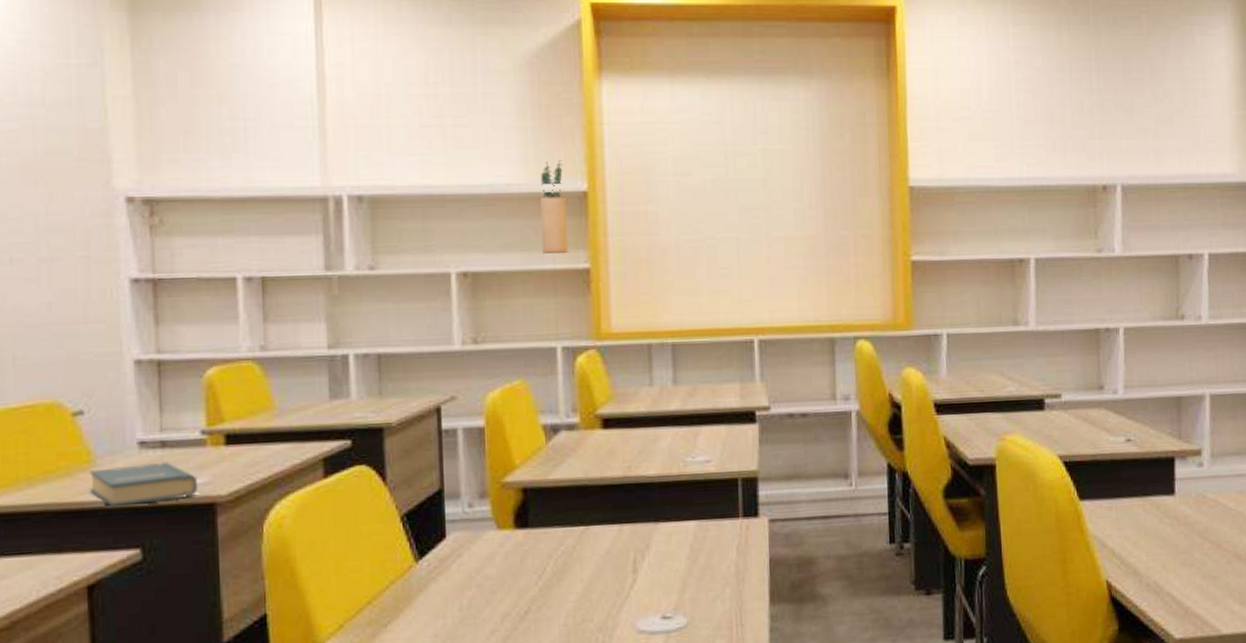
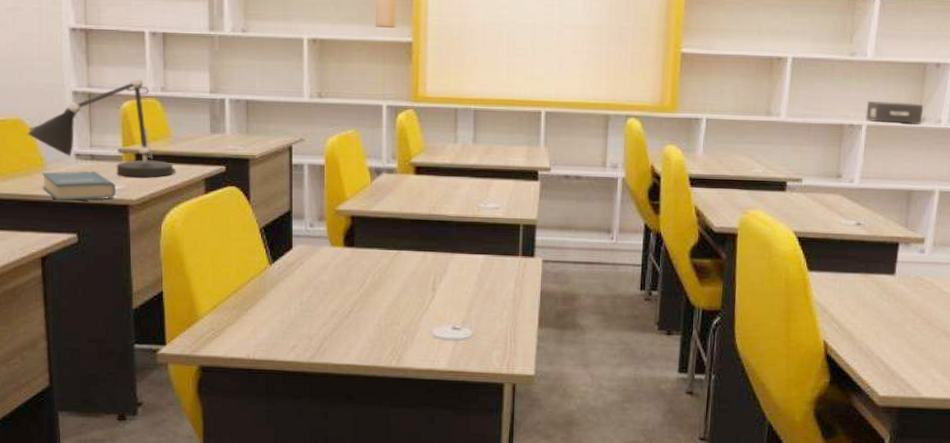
desk lamp: none [67,337,283,466] -> present [27,78,176,178]
box: none [1121,299,1182,324] -> present [865,100,924,125]

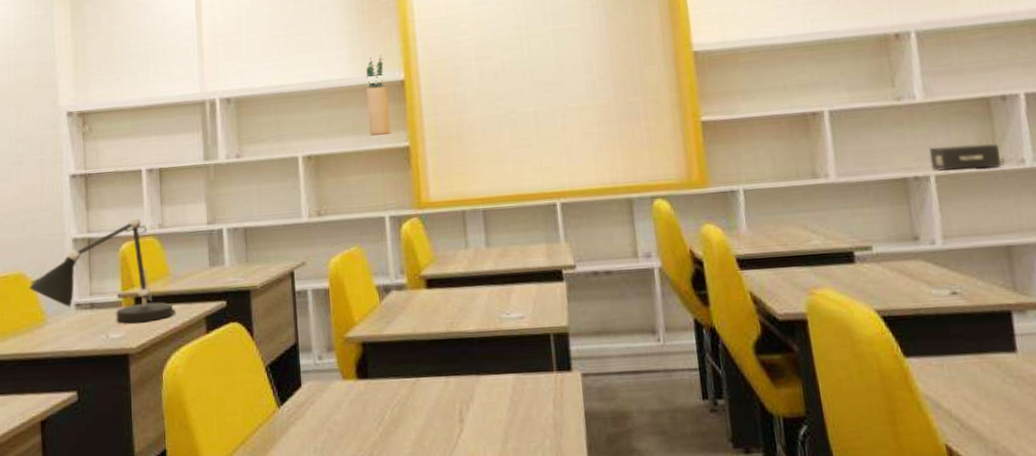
hardback book: present [42,170,116,201] -> none [42,320,116,357]

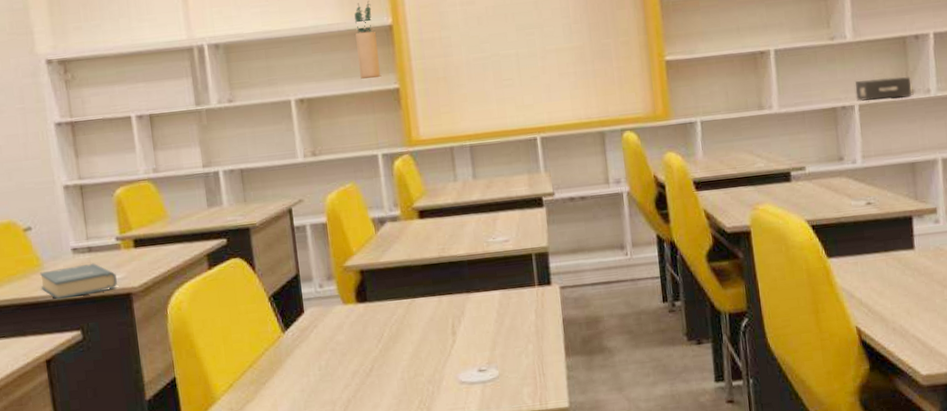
desk lamp: present [28,218,176,324] -> none [20,163,177,264]
hardback book: none [42,320,116,357] -> present [39,263,117,300]

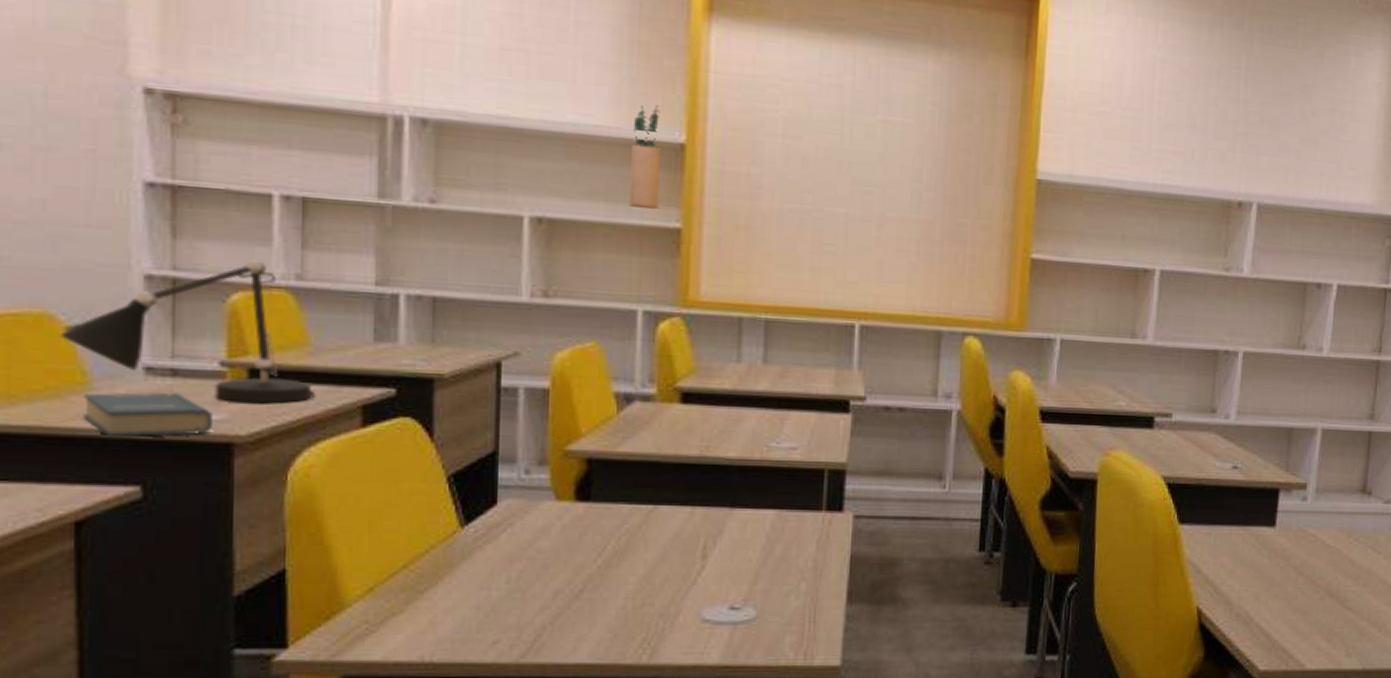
desk lamp: none [20,163,177,264] -> present [59,260,316,404]
box: present [855,77,912,101] -> none [1242,323,1305,353]

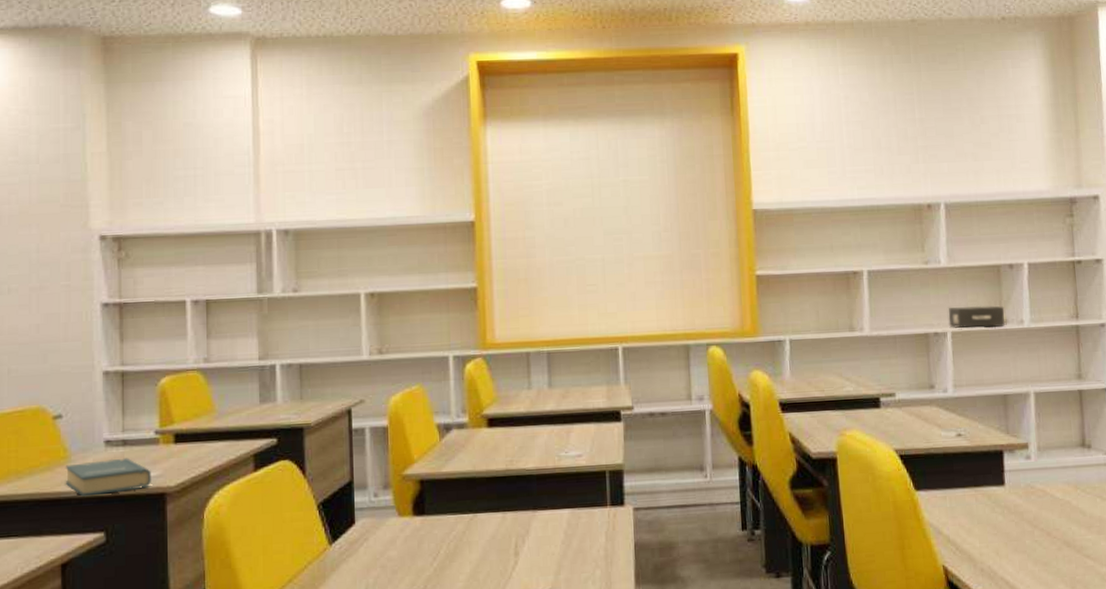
desk lamp: present [59,260,316,404] -> none [49,351,221,461]
vase: present [629,105,662,210] -> none [435,195,458,276]
box: none [1242,323,1305,353] -> present [948,305,1006,329]

